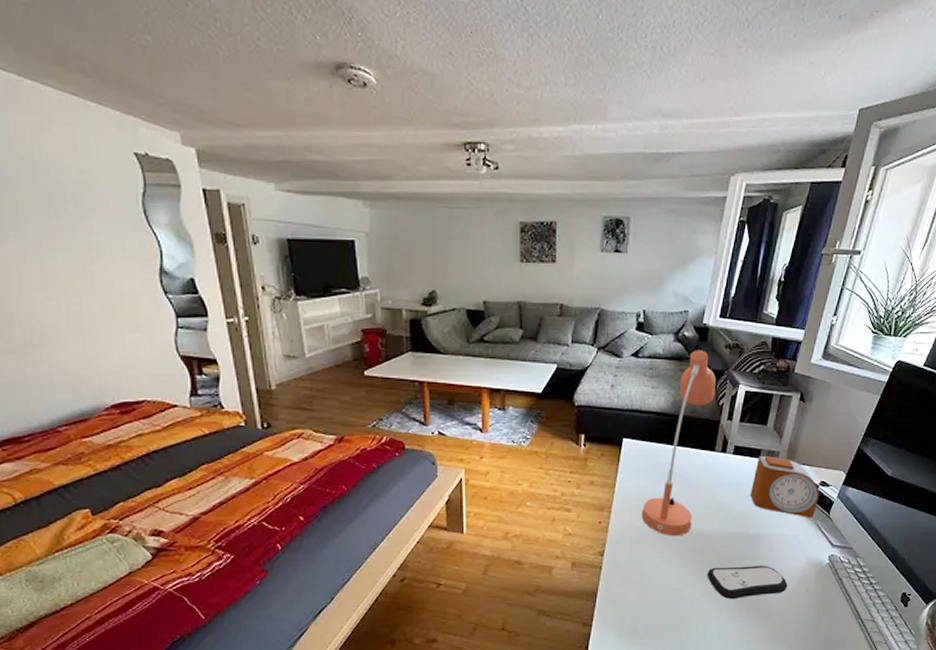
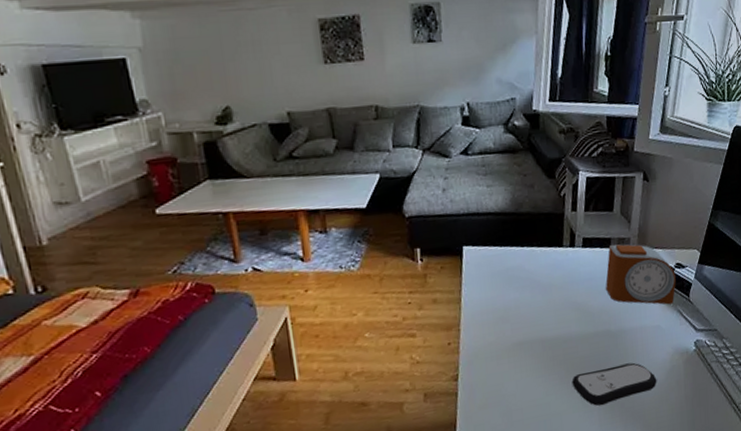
desk lamp: present [641,350,716,537] -> none [493,139,555,347]

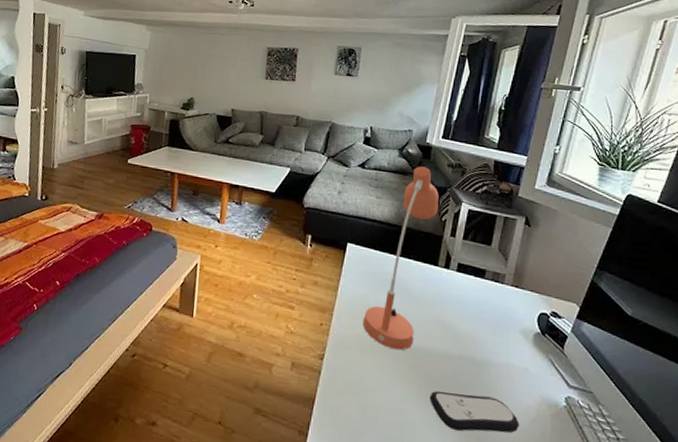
desk lamp: none [493,139,555,347] -> present [362,166,439,351]
alarm clock: present [606,244,676,305] -> none [475,276,550,351]

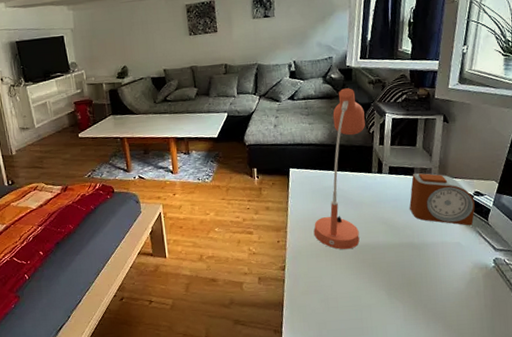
remote control: present [429,390,520,433] -> none [379,271,458,304]
alarm clock: none [475,276,550,351] -> present [409,172,475,226]

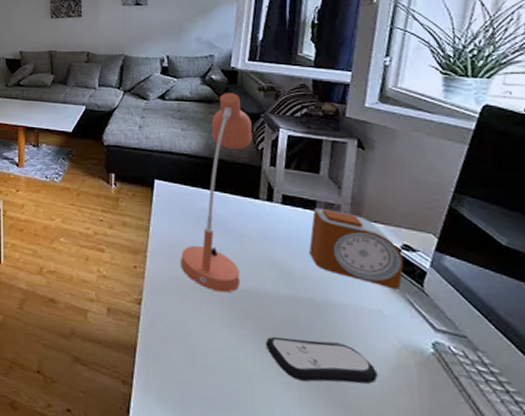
remote control: none [379,271,458,304] -> present [265,336,378,384]

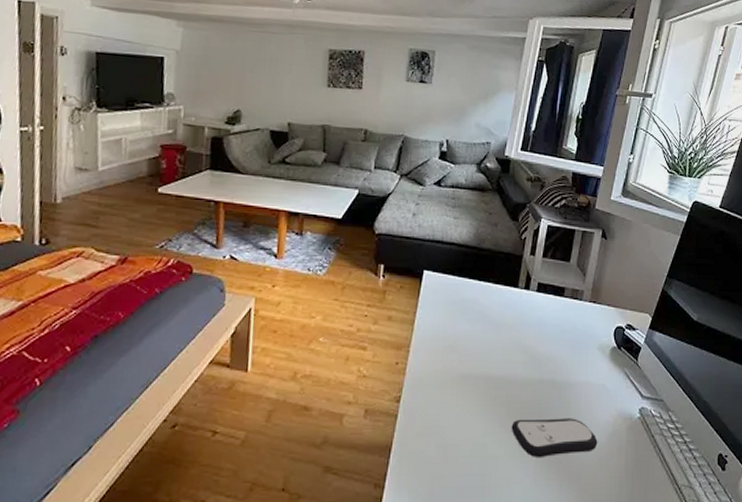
desk lamp: present [180,93,253,293] -> none [441,181,518,382]
alarm clock: present [309,207,404,290] -> none [555,294,626,365]

